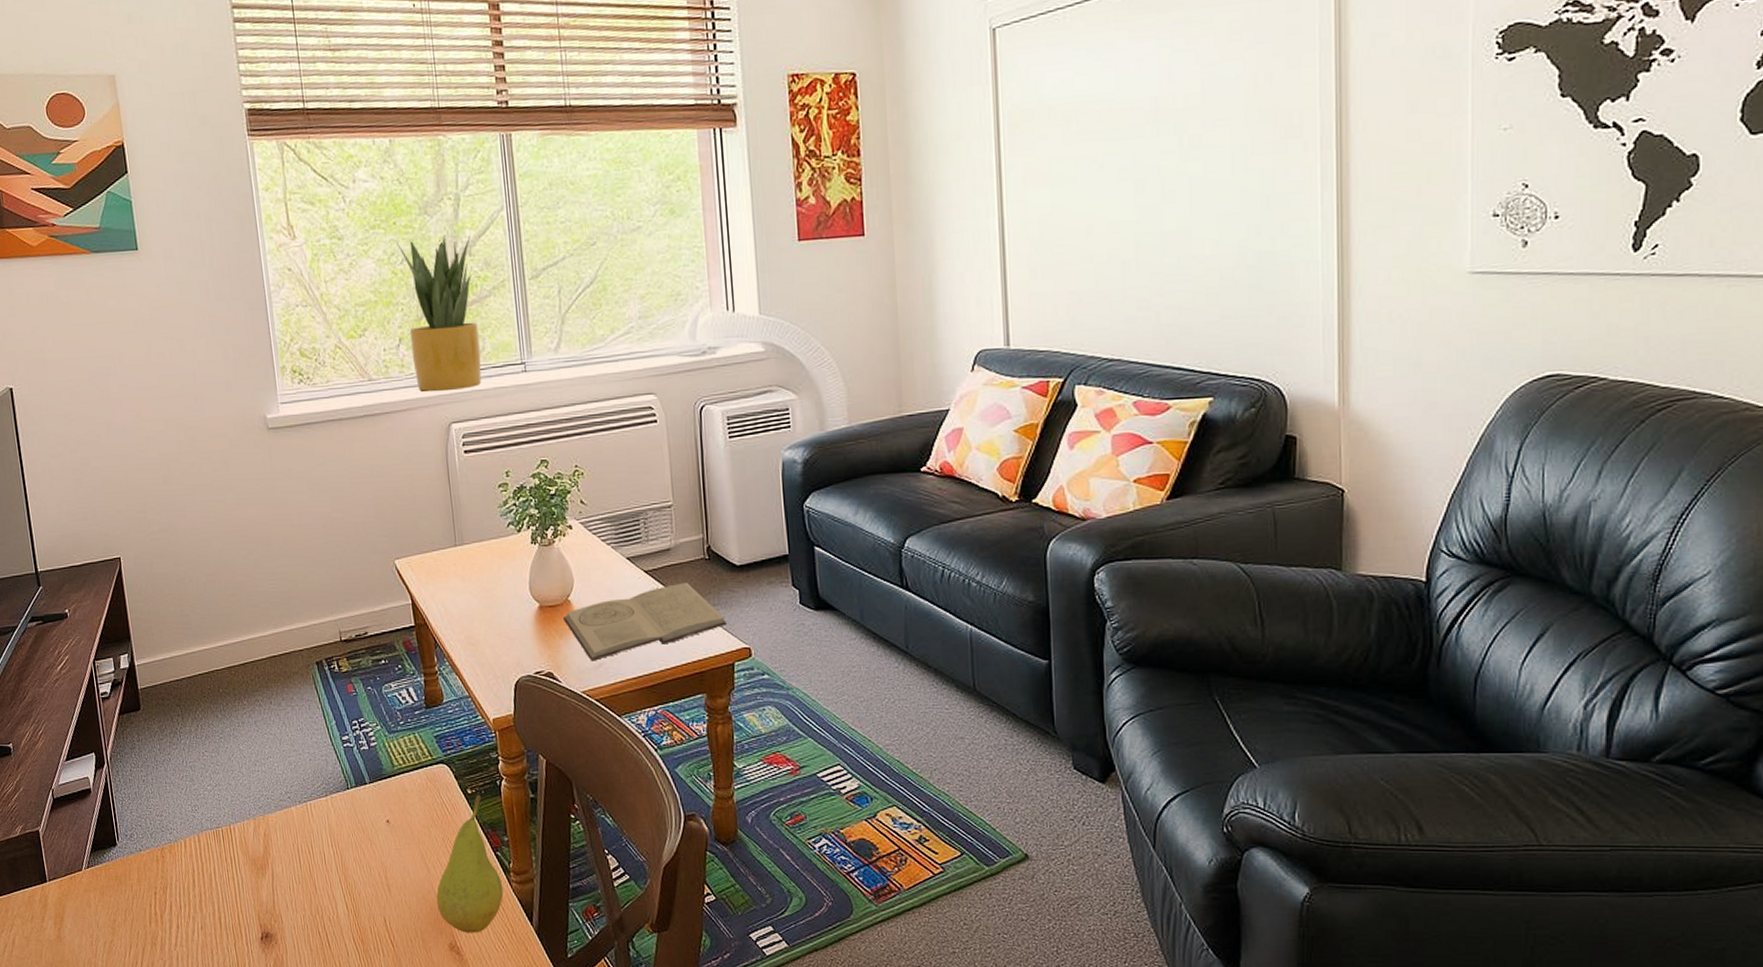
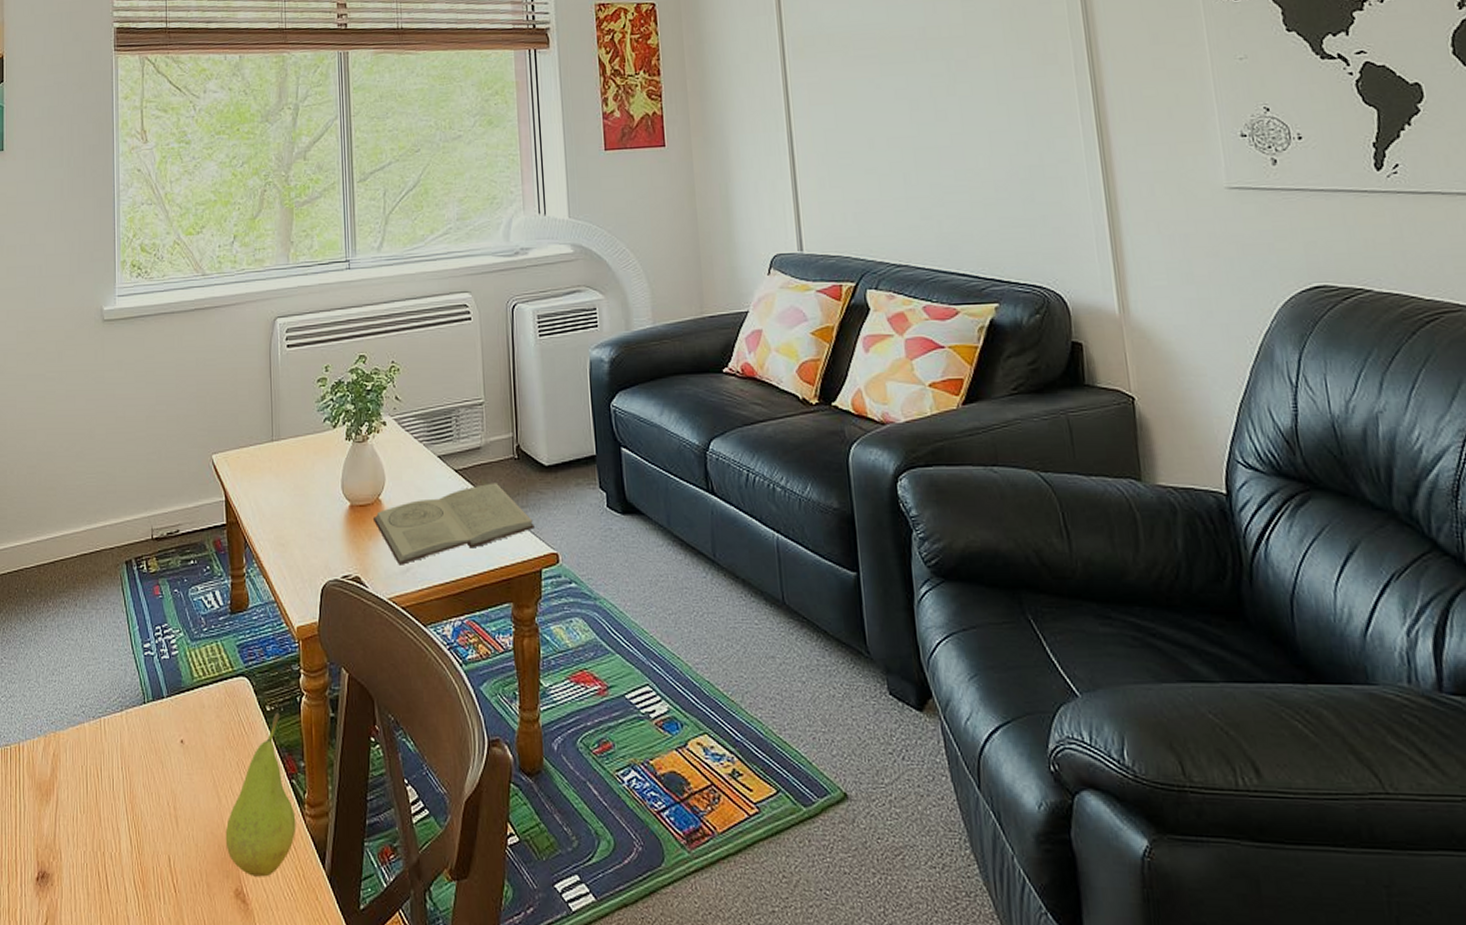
planter: present [395,235,482,393] -> none [238,141,309,288]

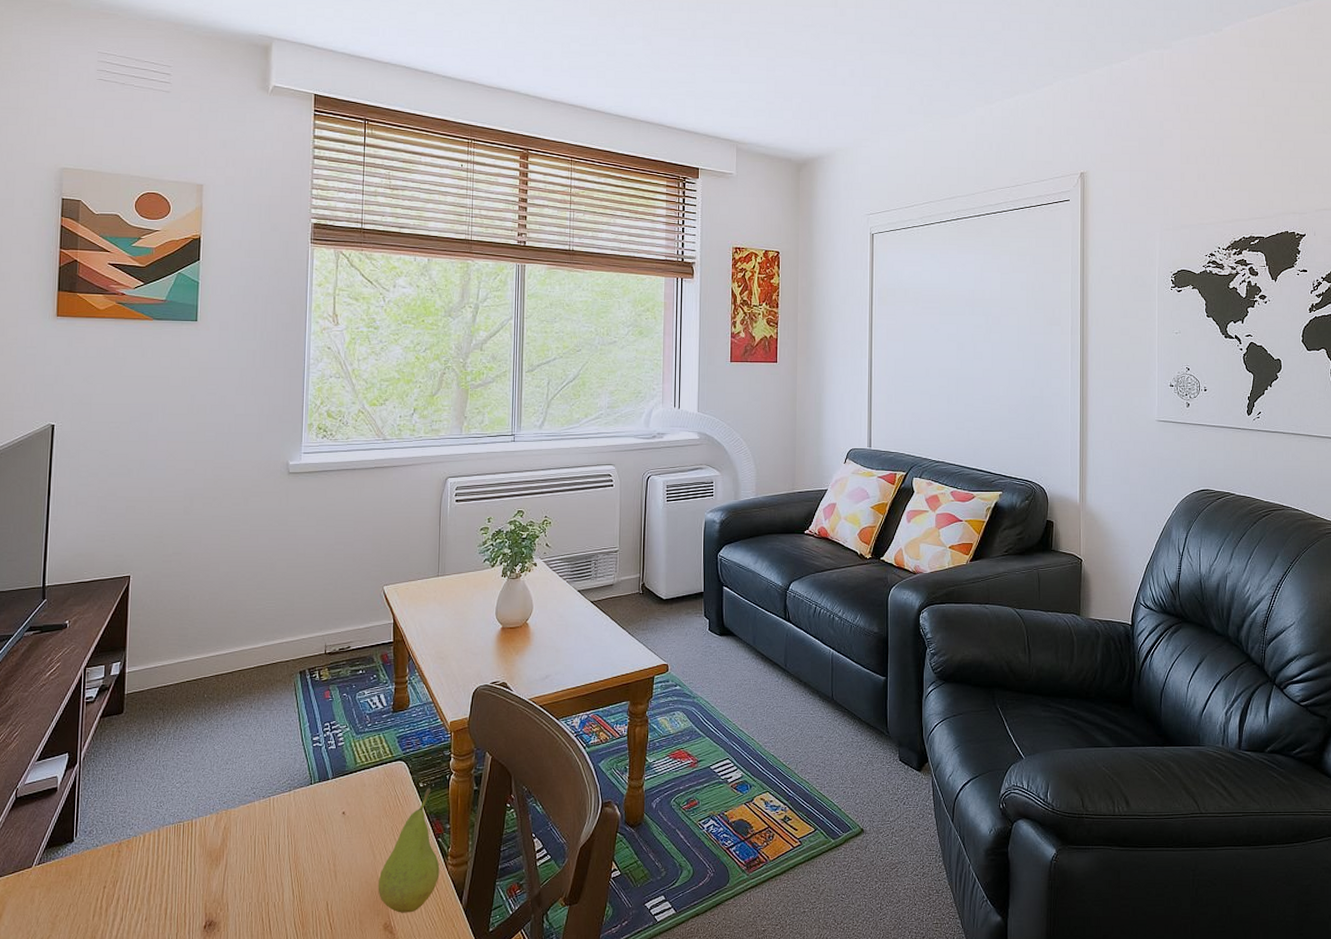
book: present [374,482,535,565] -> none [521,611,651,674]

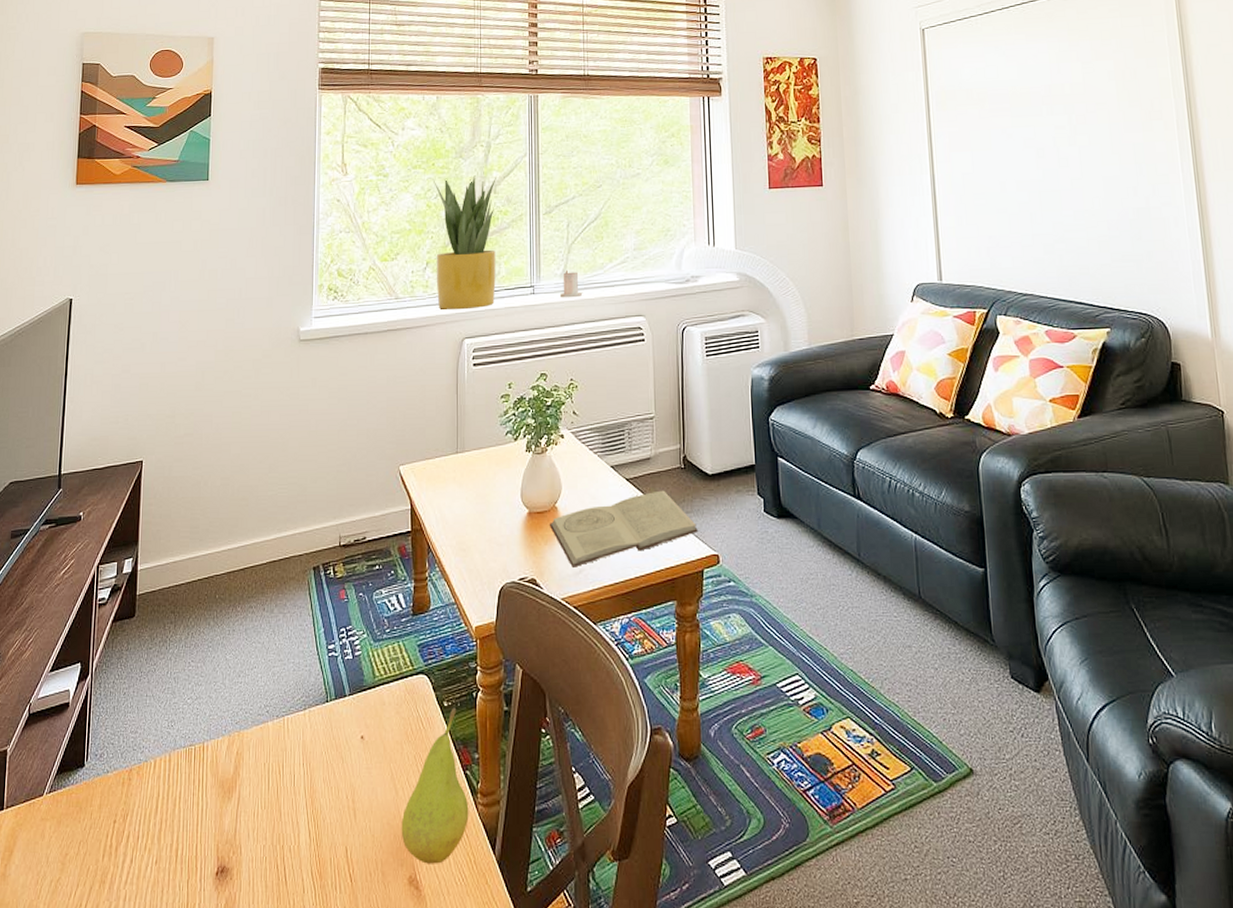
planter: none [422,333,483,453] -> present [432,175,496,311]
book: none [521,611,651,674] -> present [550,490,698,568]
candle: none [539,422,558,447] -> present [560,269,582,298]

